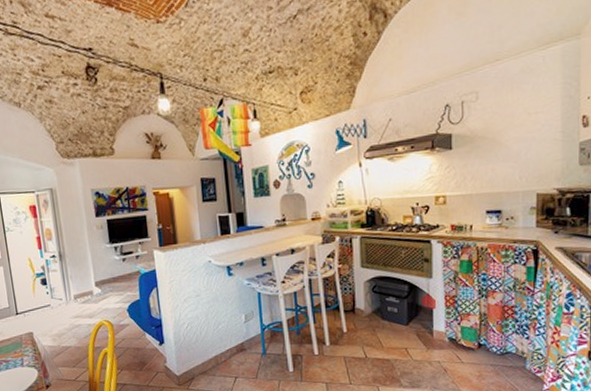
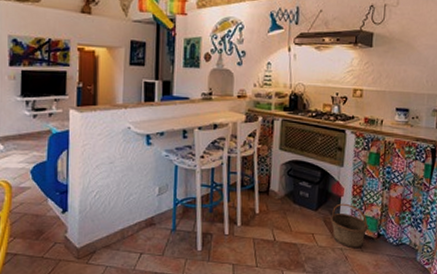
basket: none [423,315,467,361] -> present [330,203,368,249]

